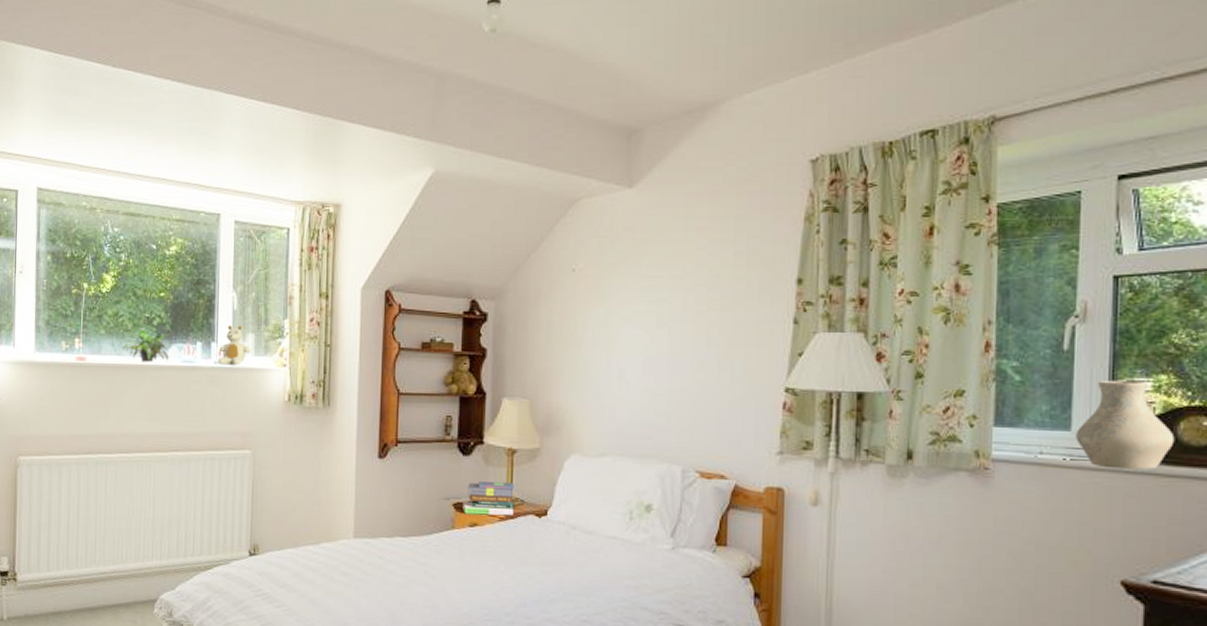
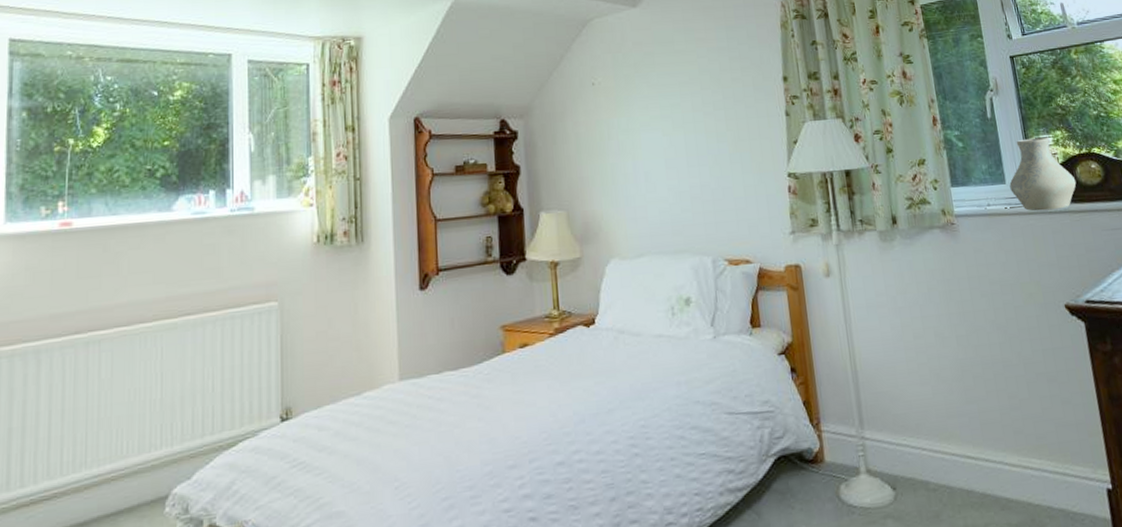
potted plant: present [121,328,170,363] -> none [117,182,177,221]
stuffed bear: present [218,324,252,366] -> none [235,167,273,213]
books: present [462,481,515,516] -> none [511,295,563,335]

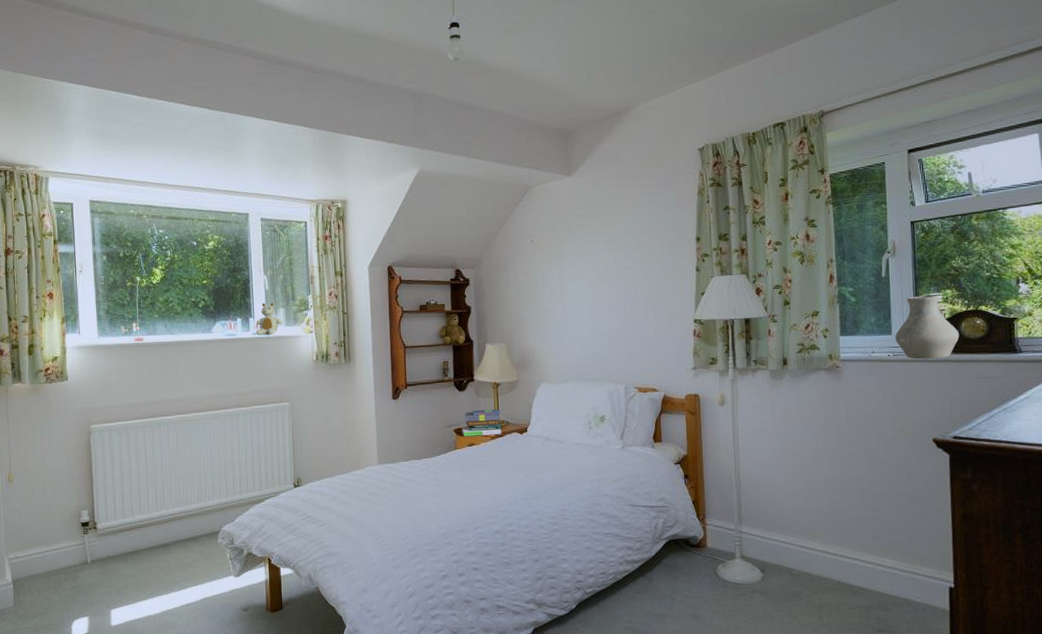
stuffed bear: none [235,167,273,213] -> present [256,302,283,336]
books: none [511,295,563,335] -> present [462,408,502,437]

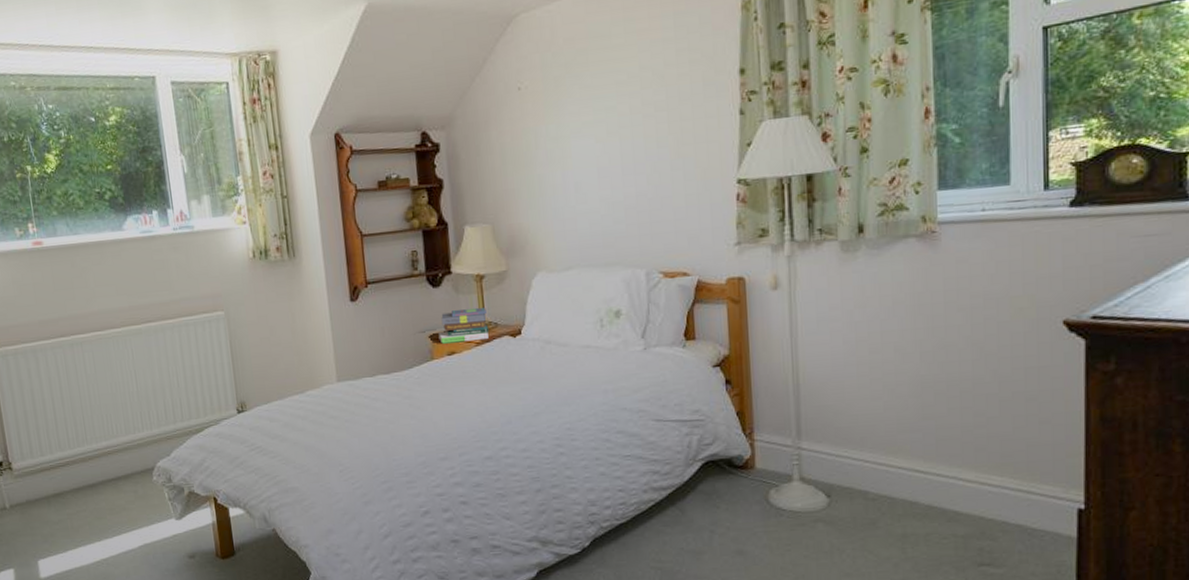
stuffed bear: present [256,302,283,336] -> none [175,187,209,231]
vase: present [895,295,960,360] -> none [1015,126,1107,216]

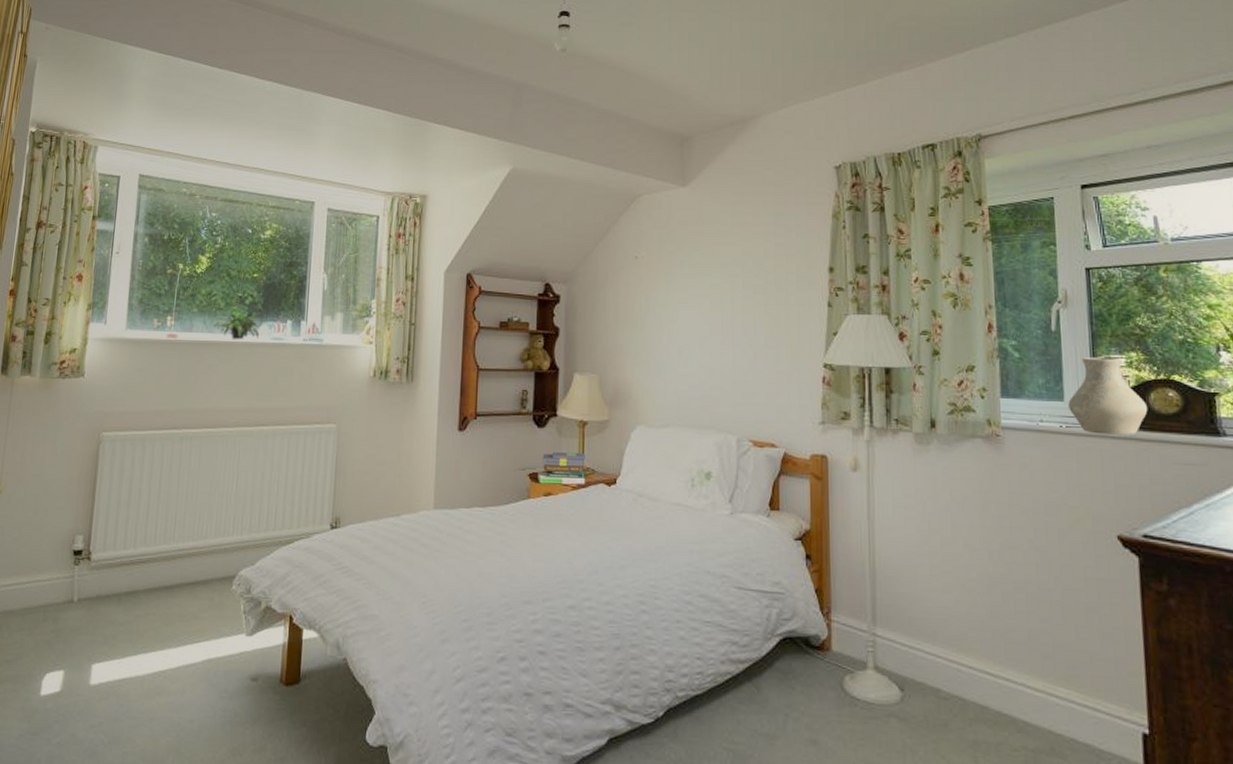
potted plant: none [77,204,127,239] -> present [213,307,261,340]
vase: none [1015,126,1107,216] -> present [1068,356,1148,435]

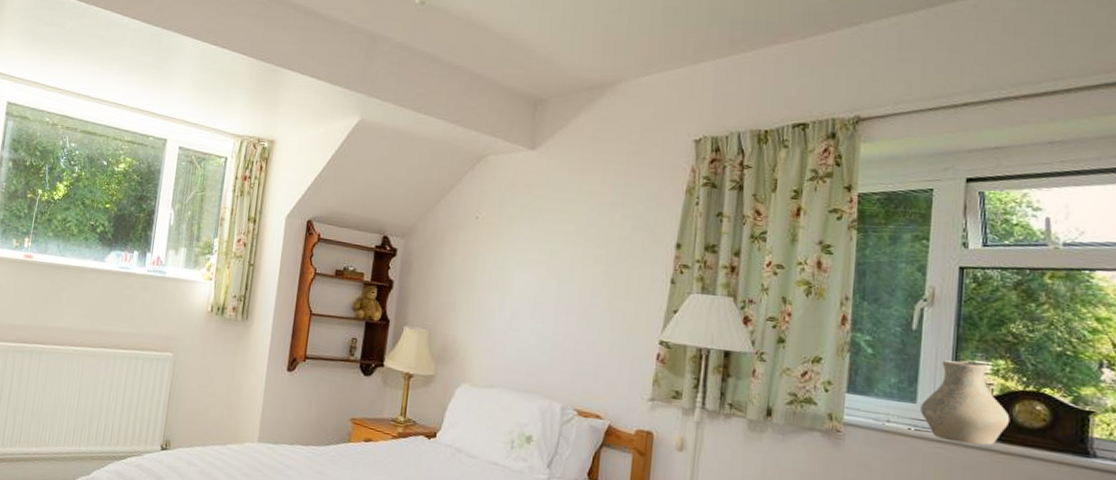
potted plant: present [213,307,261,340] -> none [66,234,111,267]
books: present [537,451,586,485] -> none [359,401,408,434]

